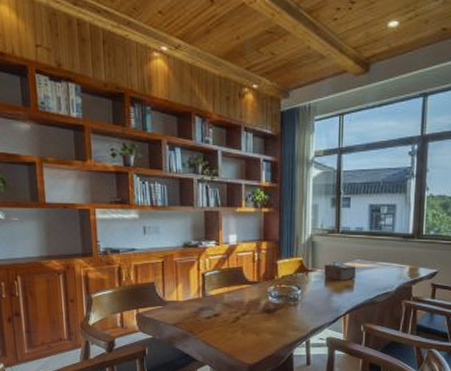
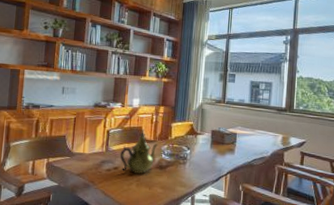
teapot: none [219,269,264,319] -> present [120,128,159,174]

